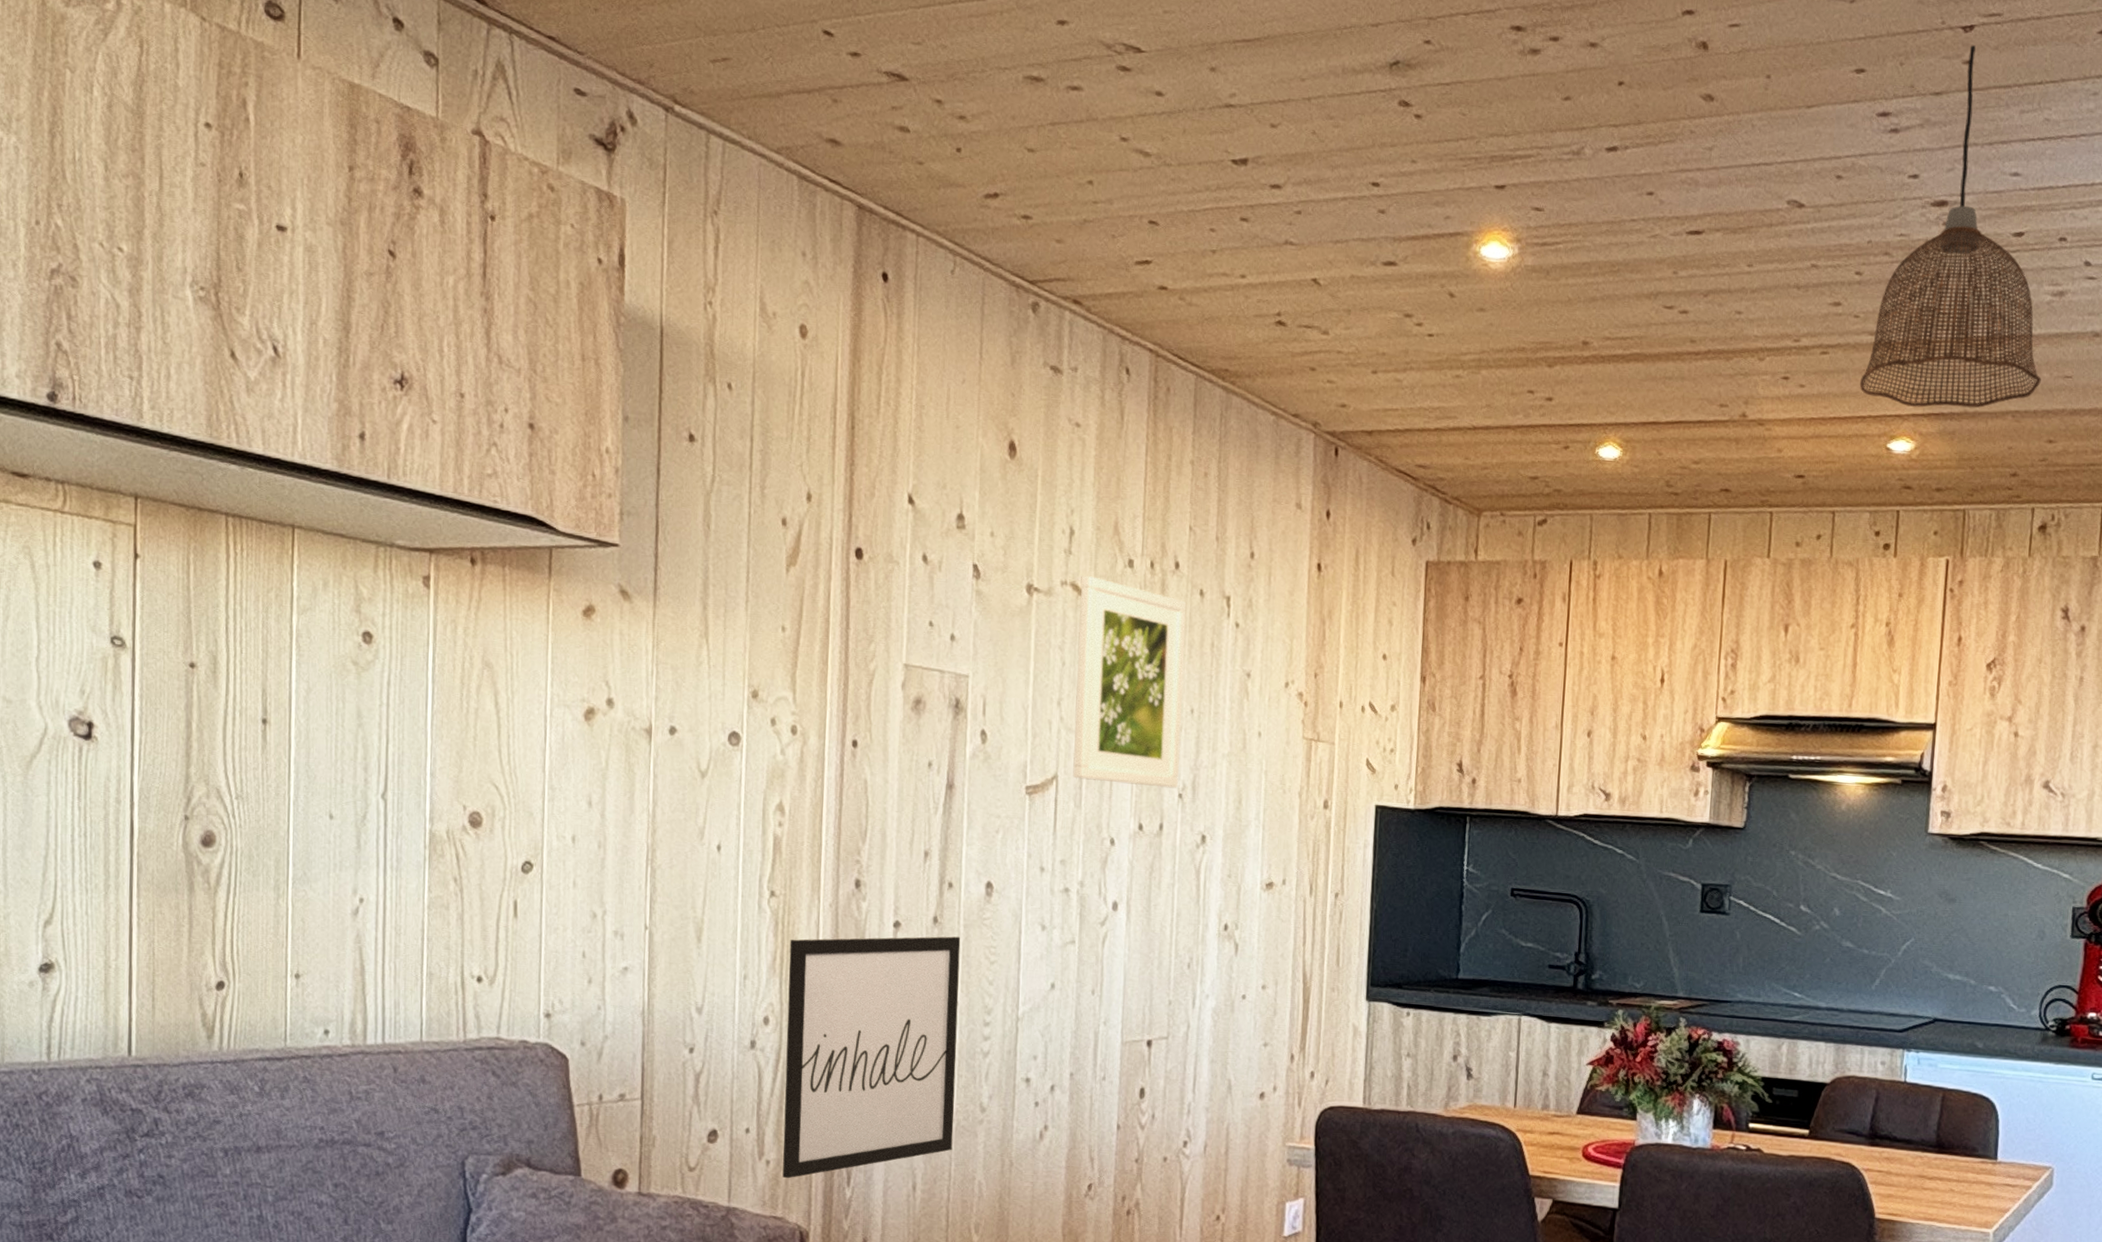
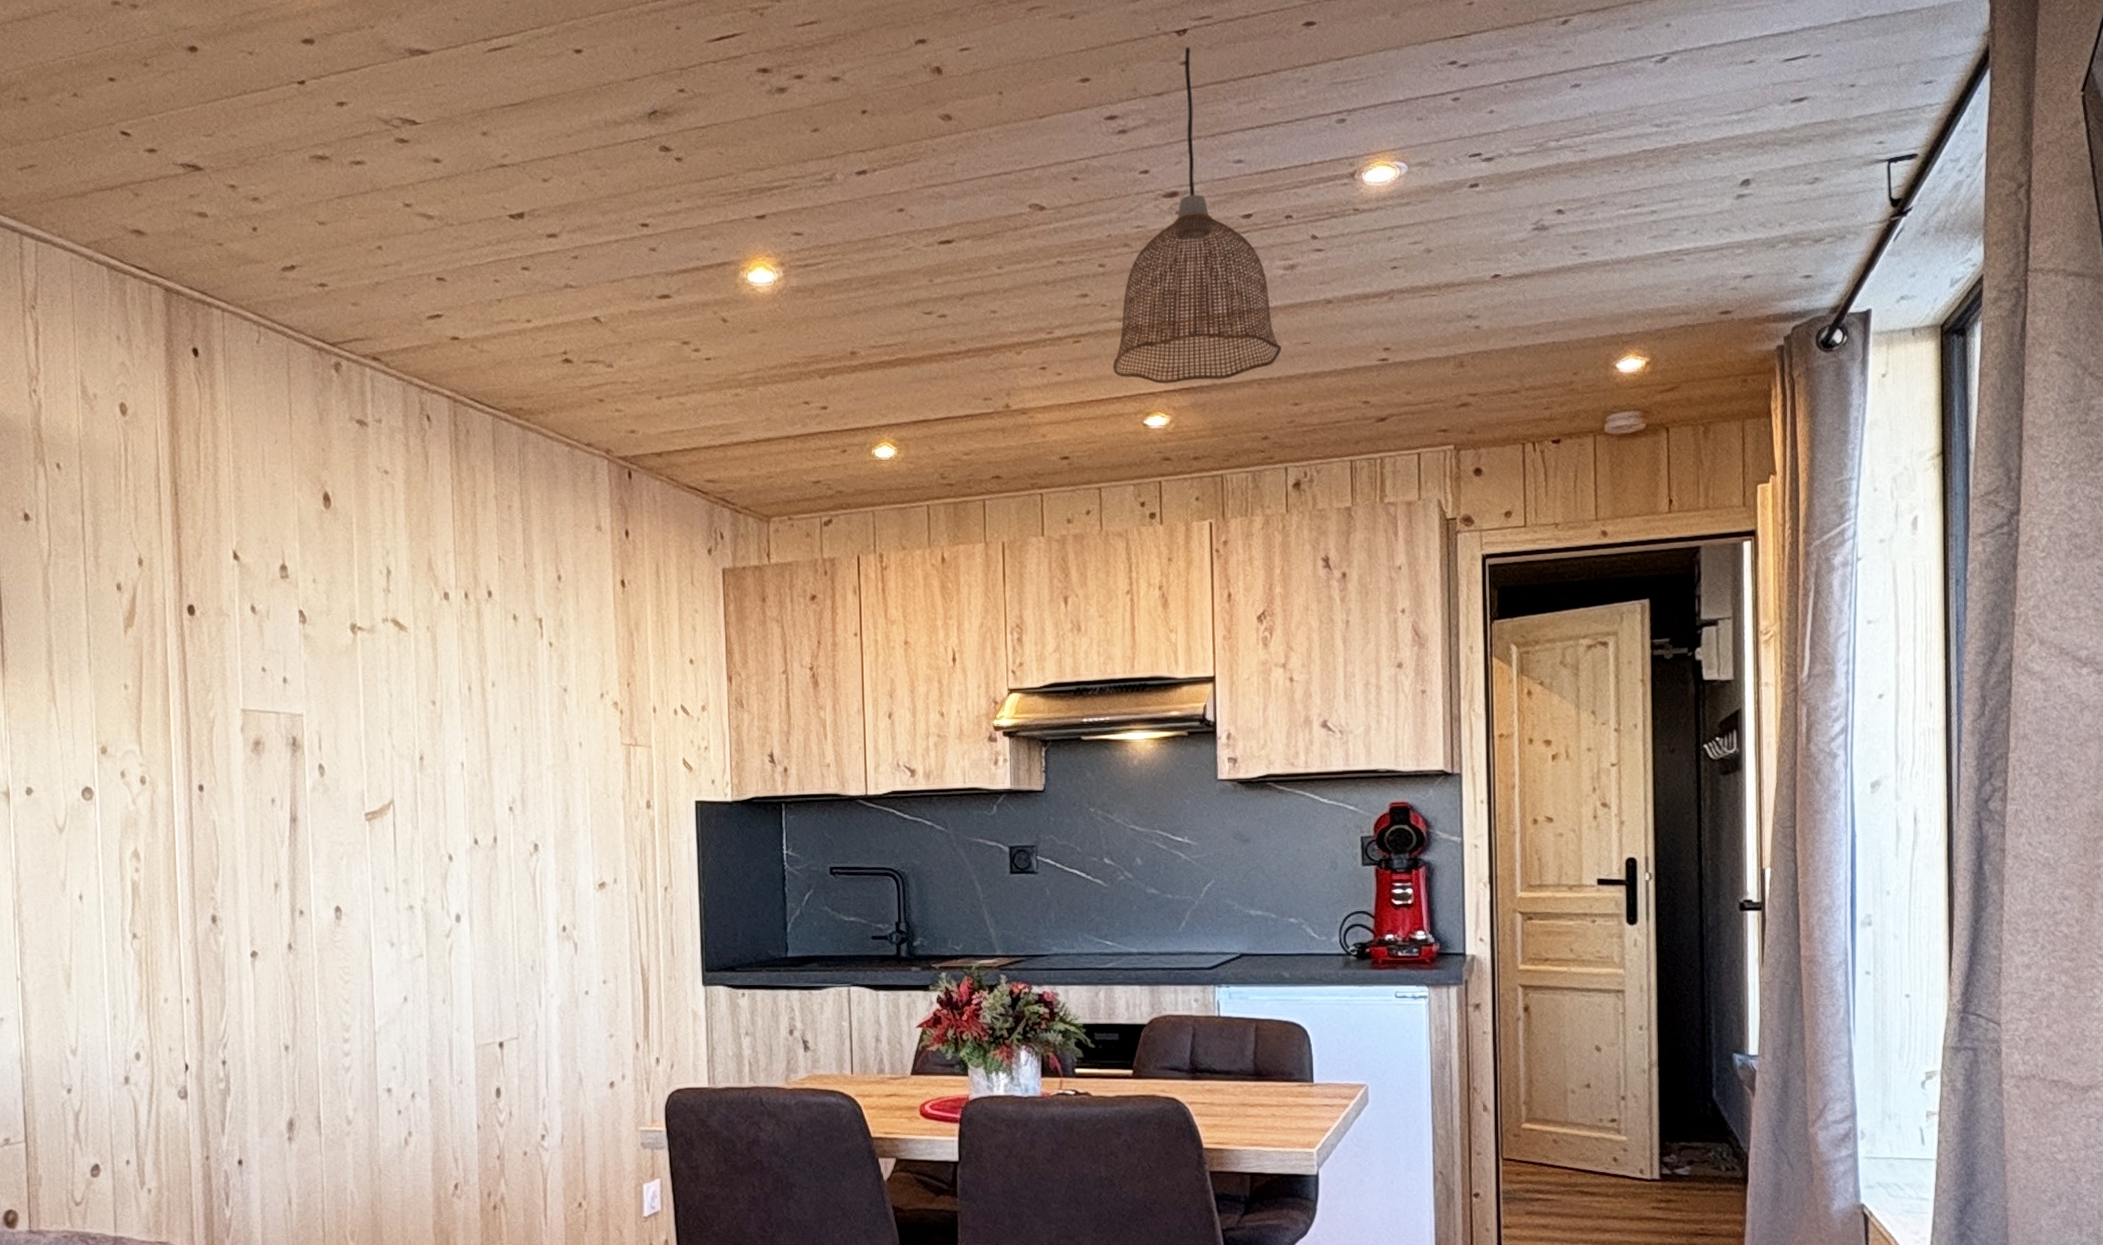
wall art: present [782,936,961,1179] -> none [154,961,323,1205]
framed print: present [1073,574,1187,789] -> none [401,610,509,803]

